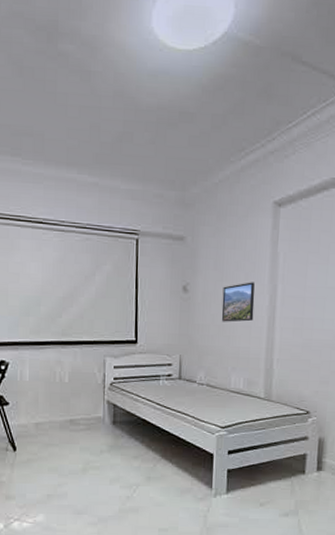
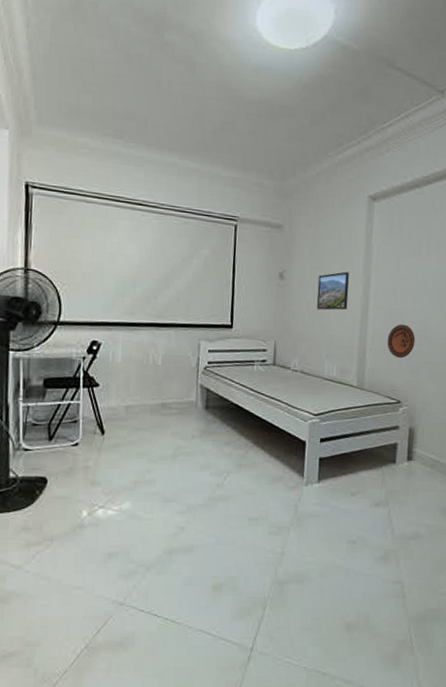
decorative plate: none [295,333,325,369] -> present [387,324,416,359]

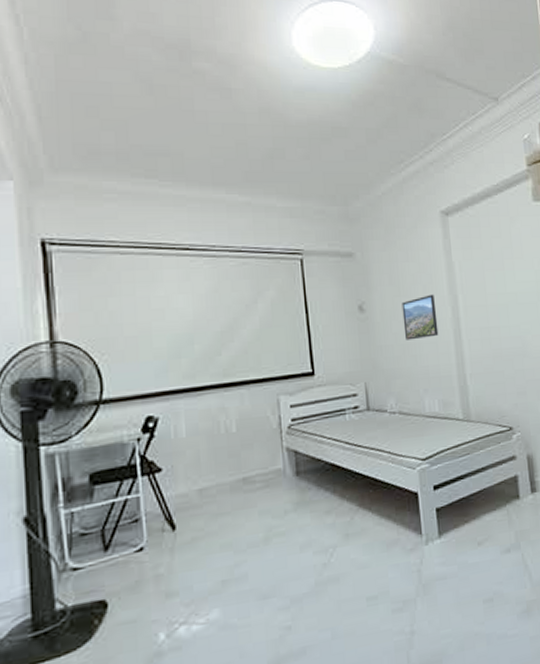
decorative plate: present [387,324,416,359] -> none [486,342,516,381]

